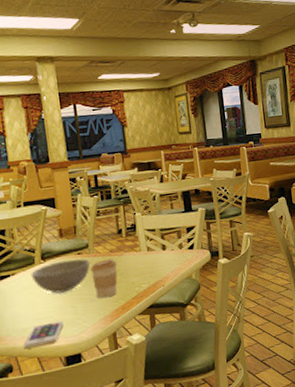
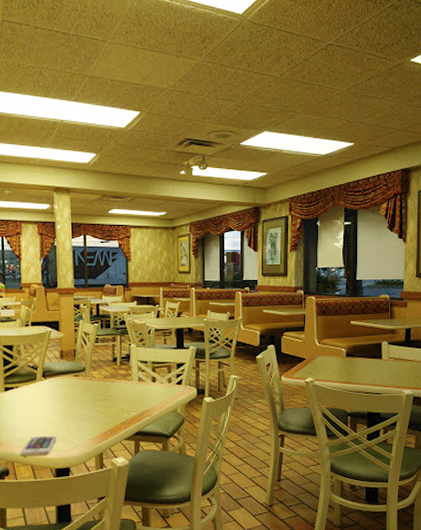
bowl: present [31,259,90,294] -> none [32,380,86,410]
coffee cup: present [90,258,118,299] -> none [85,384,110,420]

